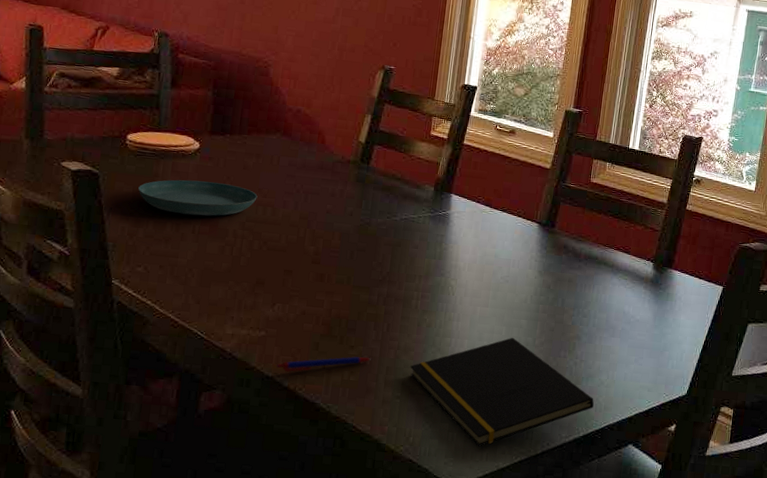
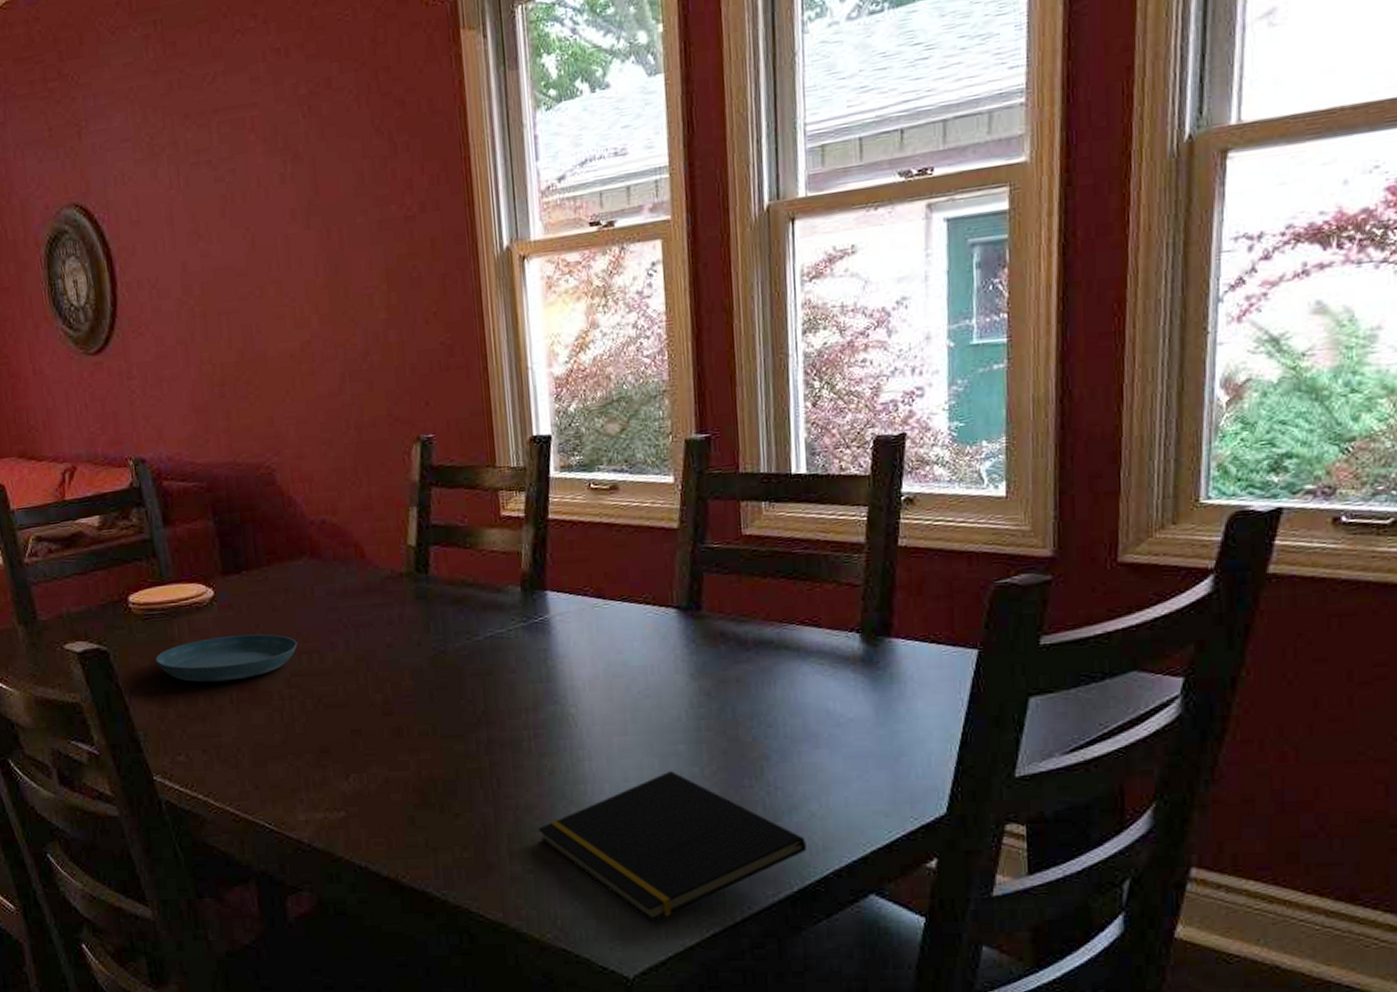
pen: present [277,356,372,372] -> none [368,825,486,858]

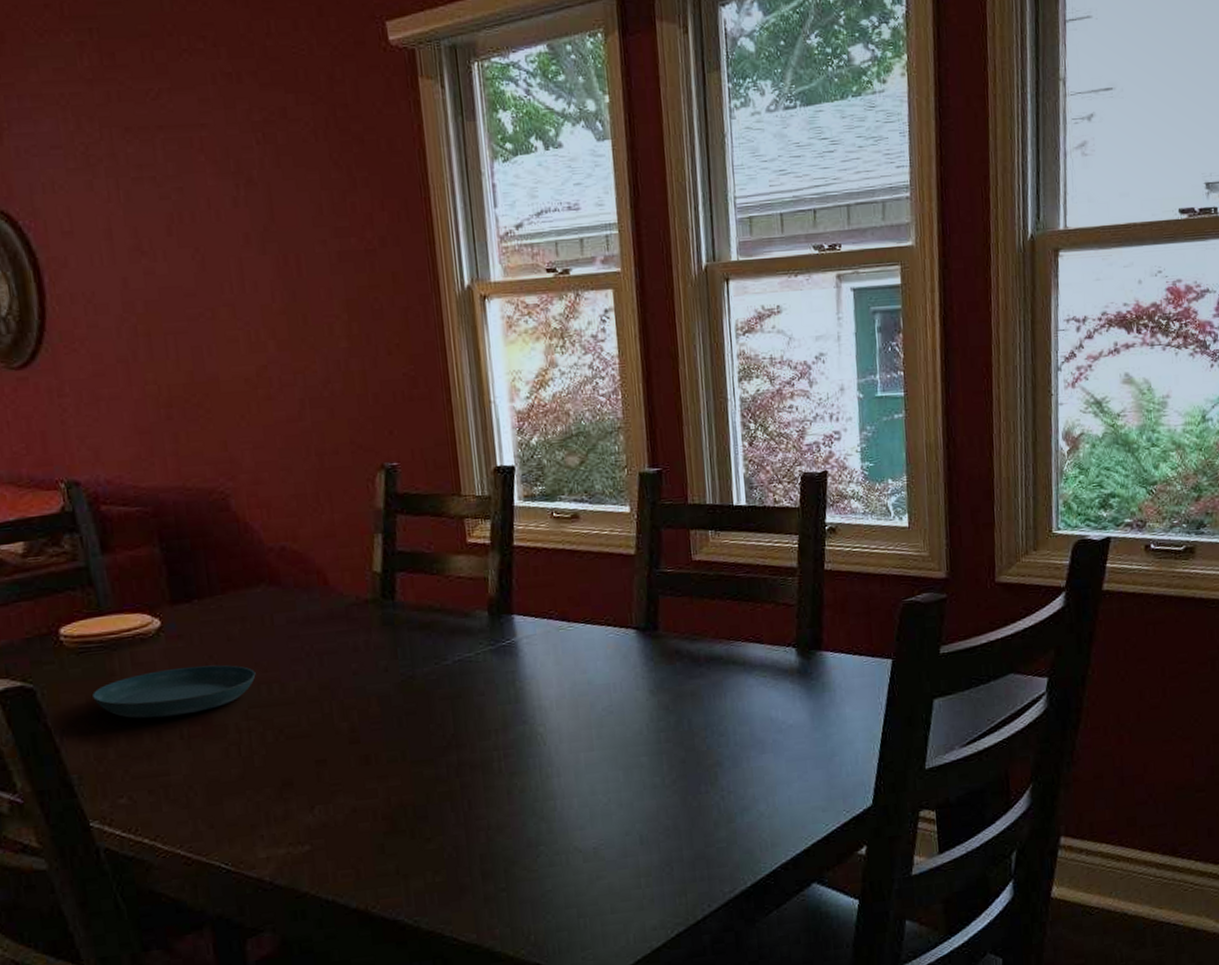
notepad: present [538,770,806,922] -> none [510,781,757,928]

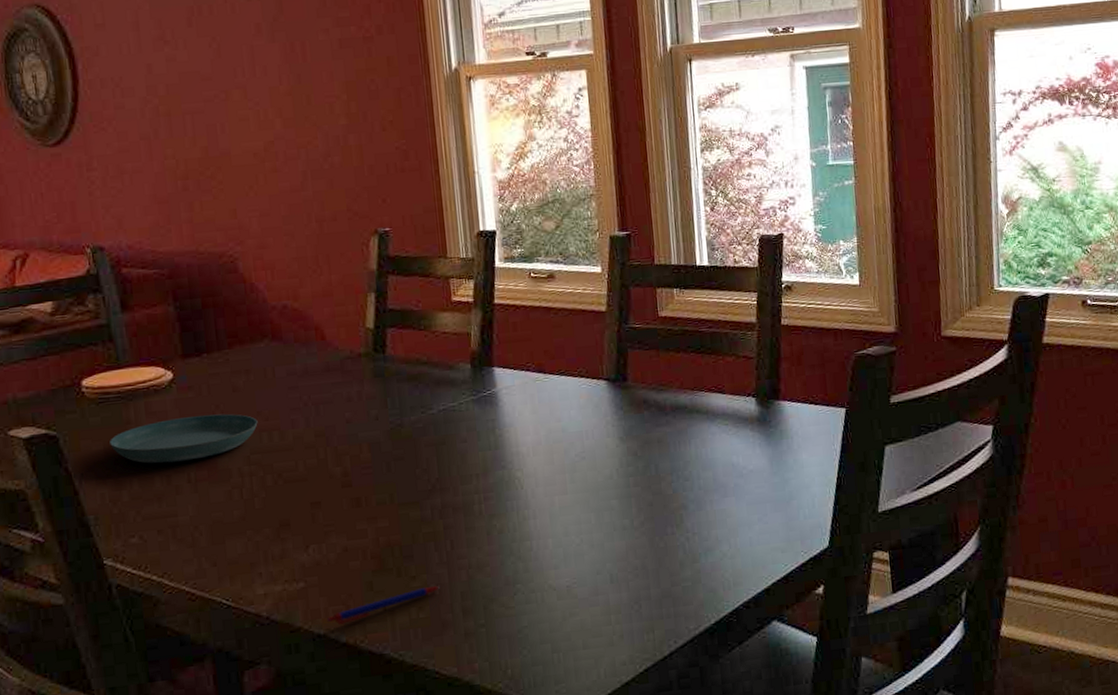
pen: none [335,848,458,890] -> present [327,585,441,625]

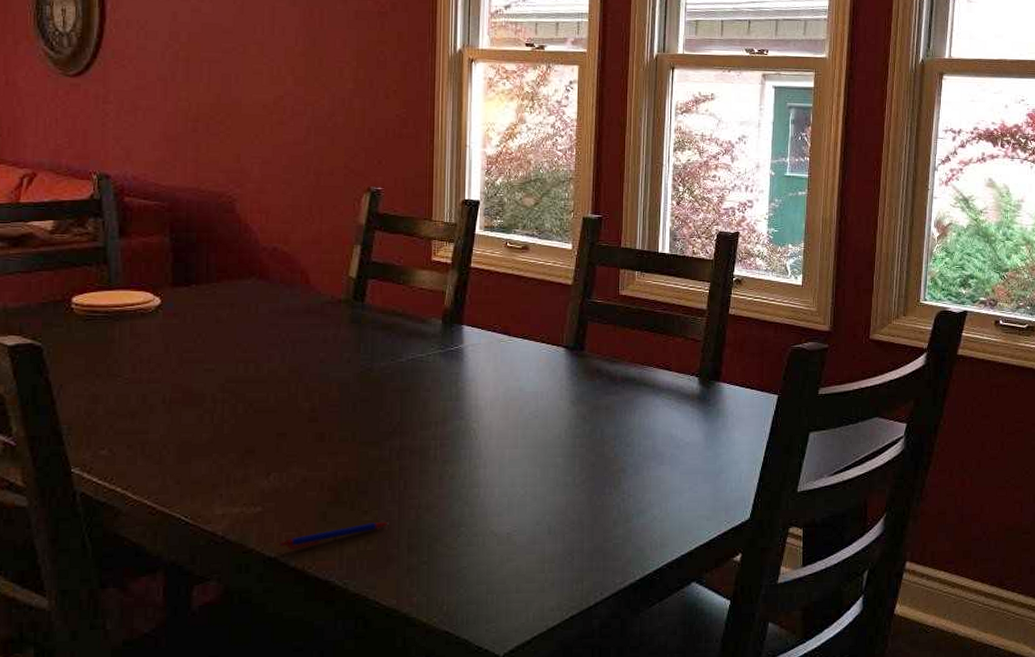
saucer: present [110,413,258,464] -> none [92,342,236,383]

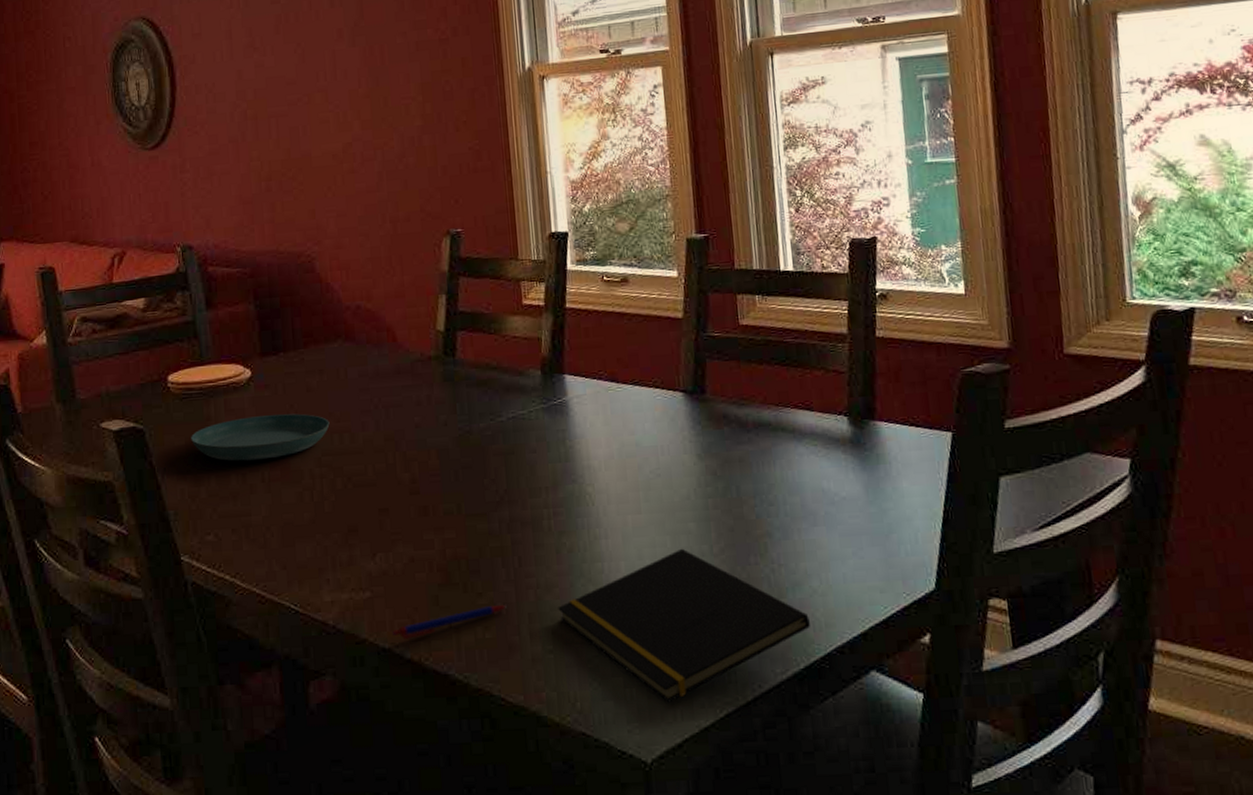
saucer: none [92,342,236,383] -> present [191,413,330,462]
notepad: none [435,478,648,607] -> present [558,548,810,703]

